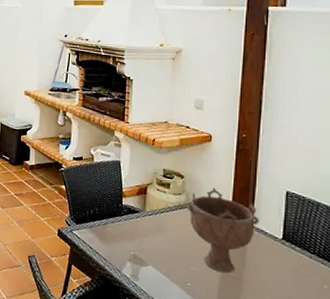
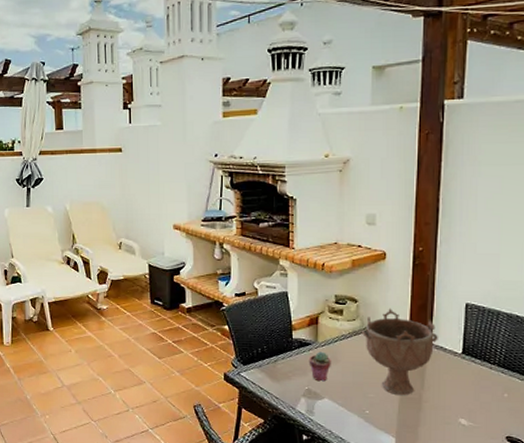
potted succulent: none [136,220,157,250] -> present [309,351,331,382]

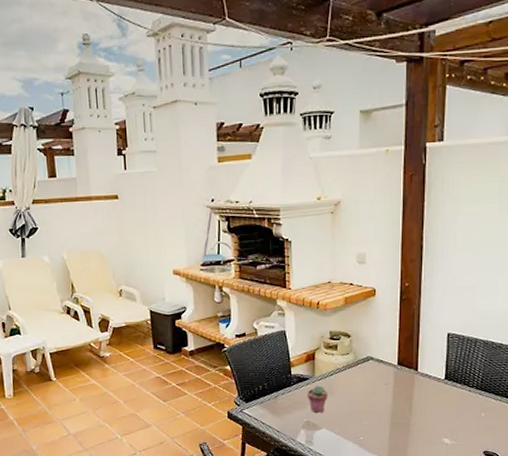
decorative bowl: present [362,308,438,395] -> none [355,341,424,421]

